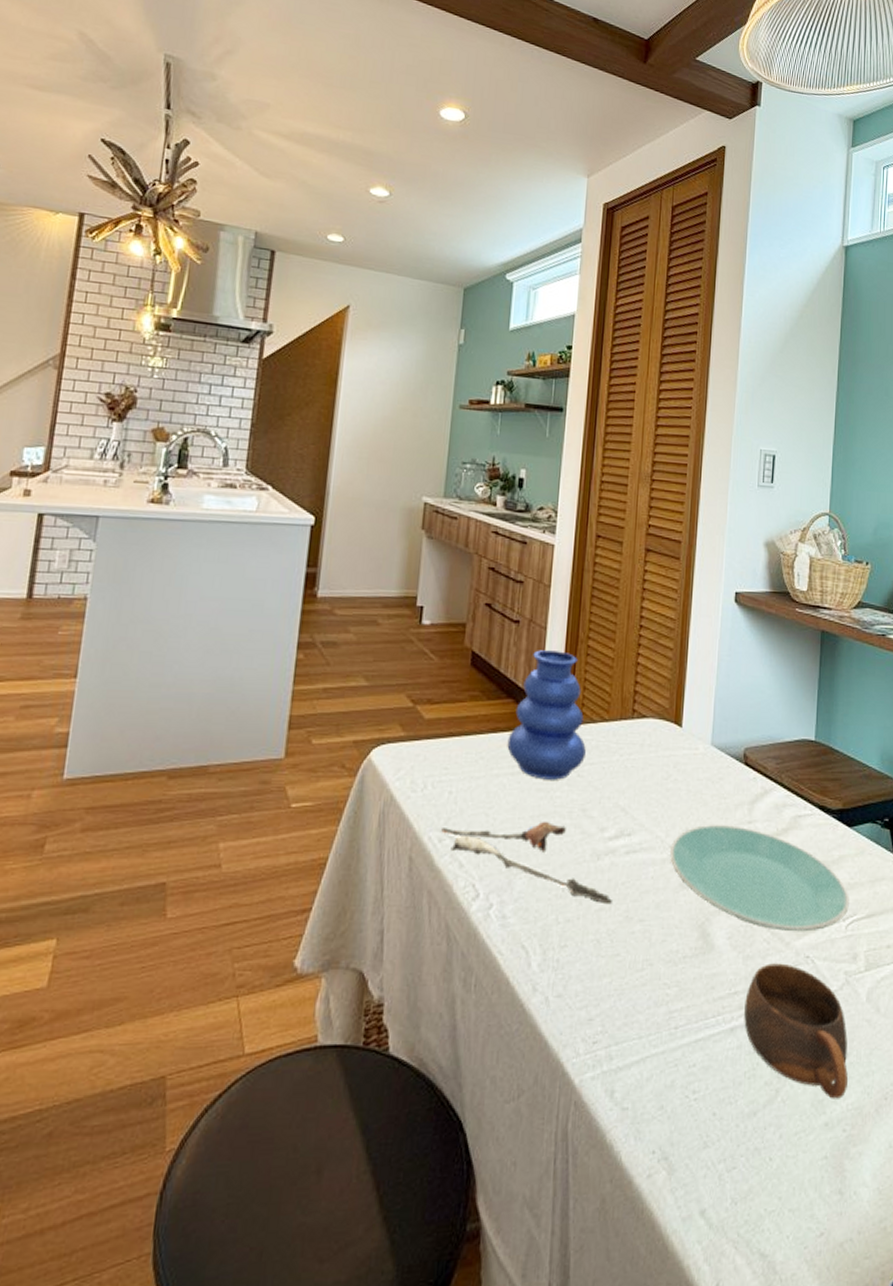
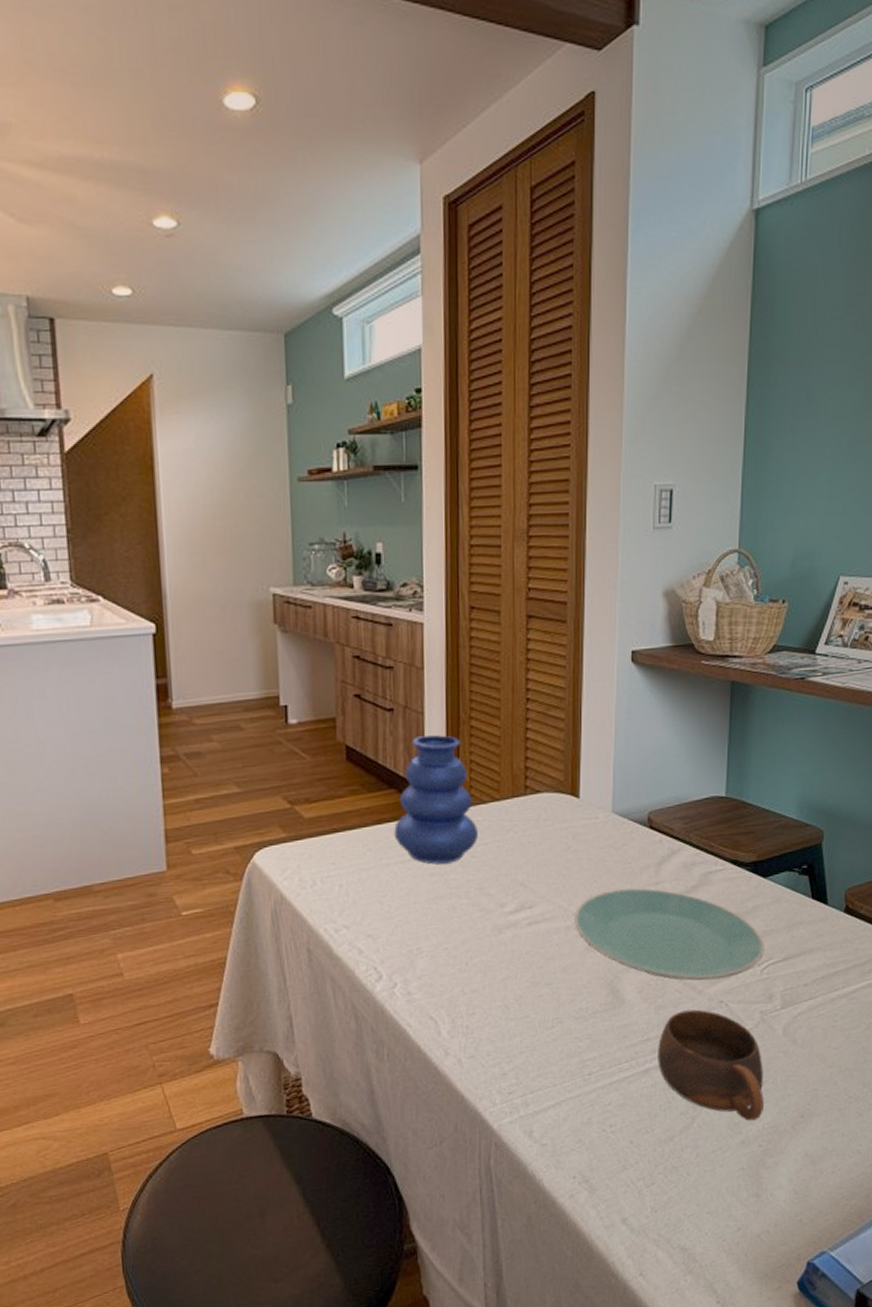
spoon: present [441,821,612,903] -> none [336,902,517,972]

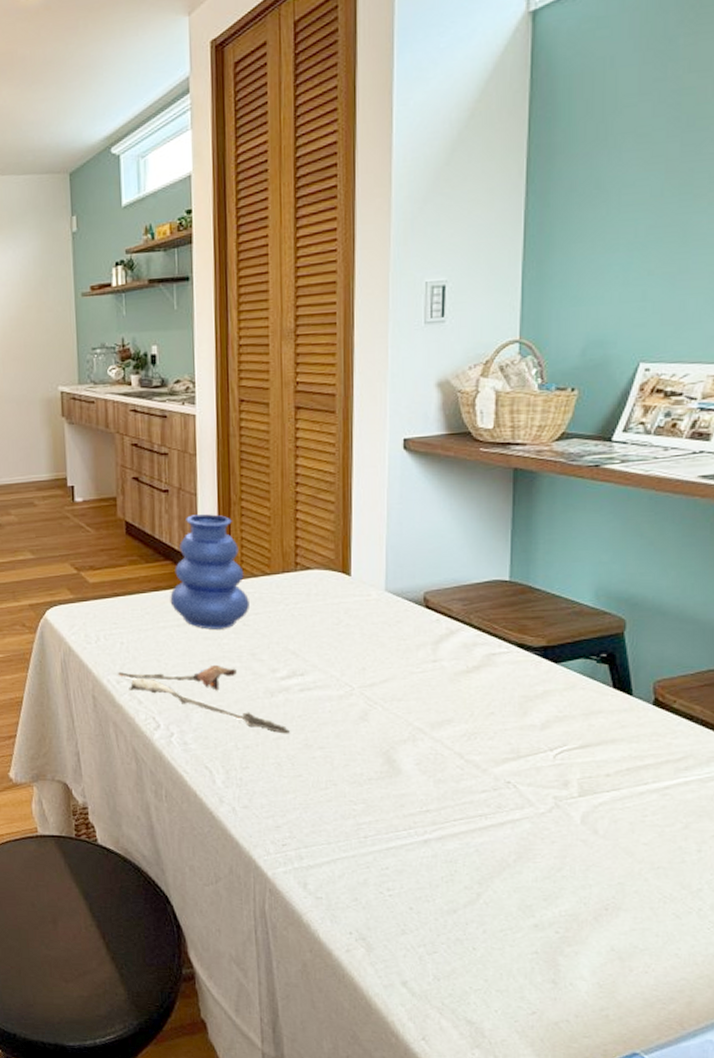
spoon: none [336,902,517,972] -> present [118,664,290,733]
plate: present [574,888,764,981] -> none [347,664,557,760]
cup: present [658,1009,764,1121] -> none [438,787,560,906]

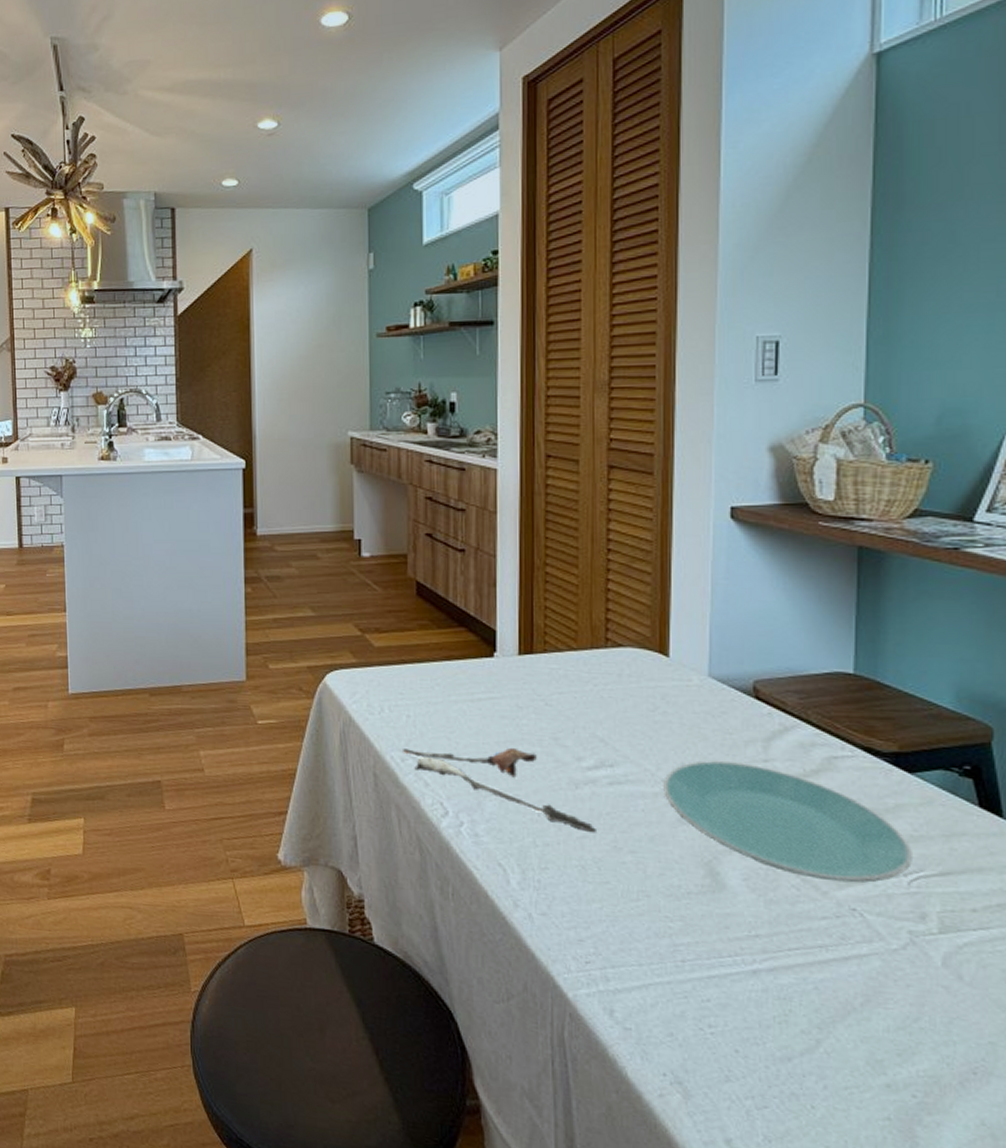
vase: present [170,514,249,630] -> none [463,578,553,708]
plate: none [347,664,557,760] -> present [663,761,912,883]

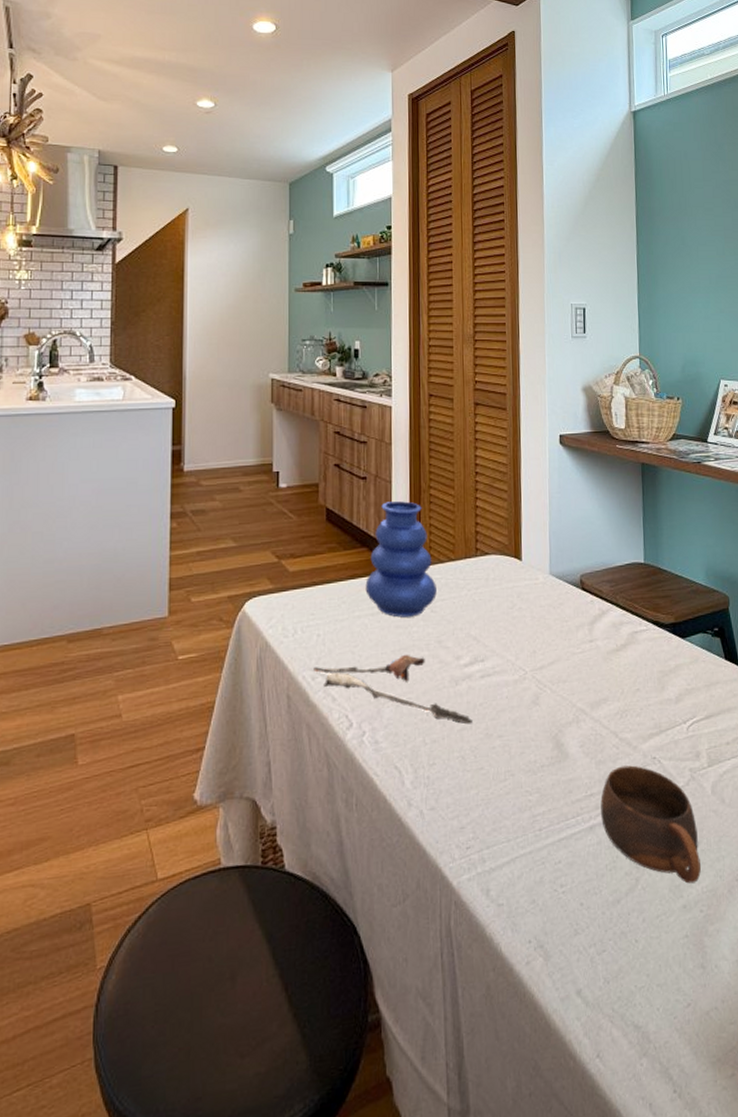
vase: none [463,578,553,708] -> present [365,501,437,618]
plate: present [663,761,912,883] -> none [521,645,688,737]
cup: none [770,911,917,1063] -> present [600,765,701,884]

